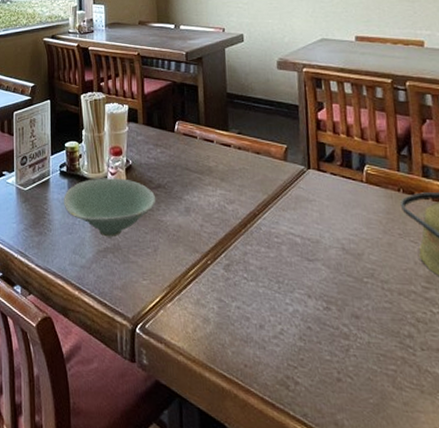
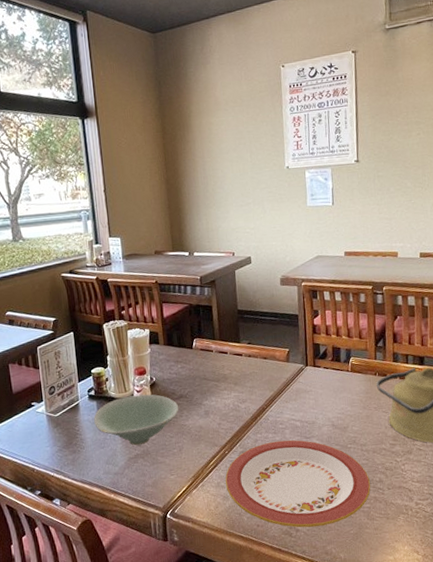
plate: none [206,258,397,384] -> present [225,440,371,528]

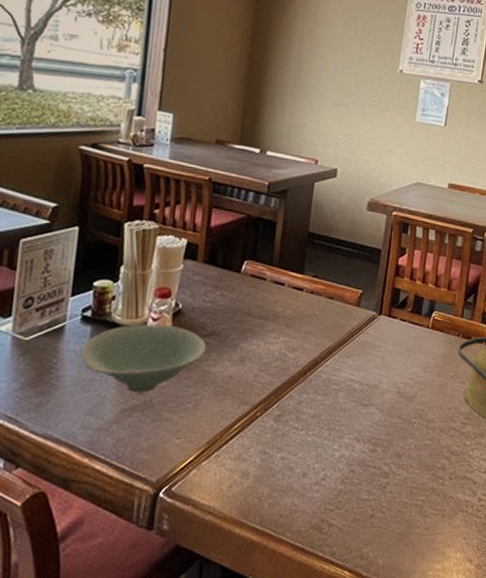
plate: present [225,440,371,528] -> none [248,405,431,523]

